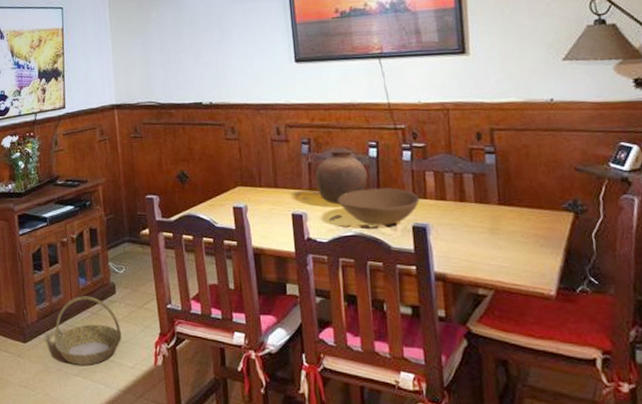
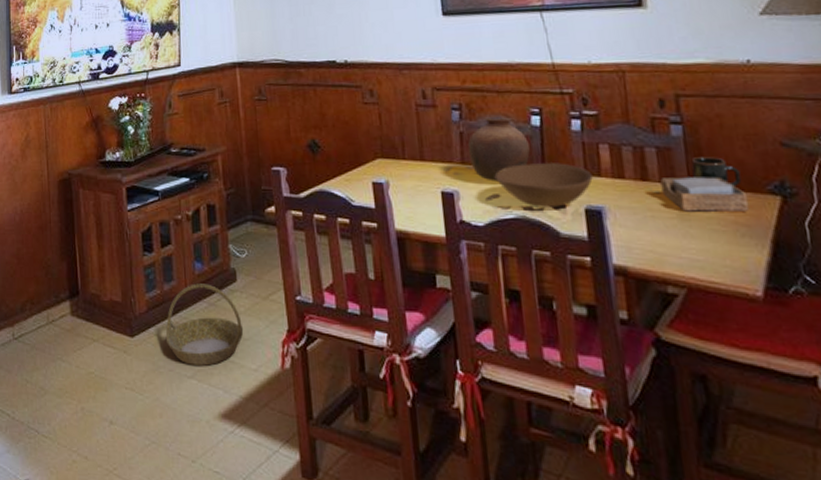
napkin holder: none [475,197,548,227] -> present [660,177,750,213]
mug: none [501,181,542,205] -> present [691,157,742,186]

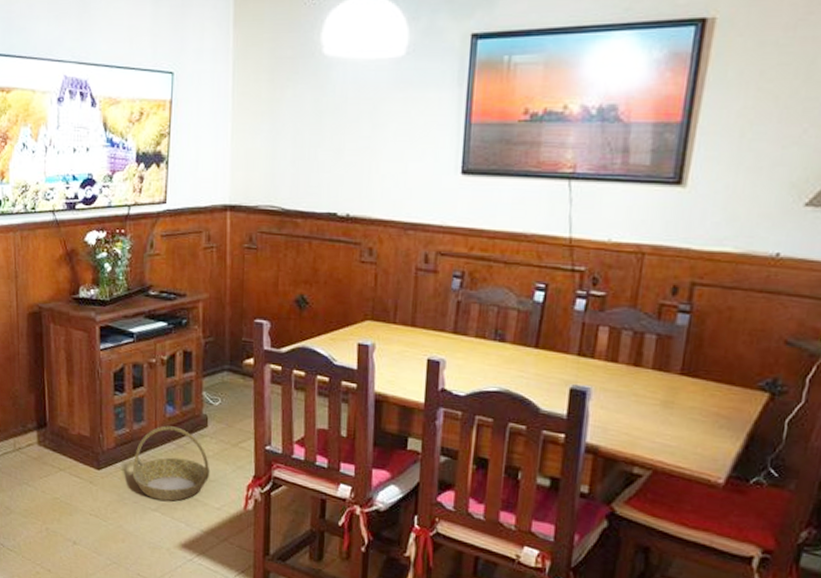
pottery: present [467,117,530,182] -> none [462,288,527,354]
bowl: present [494,163,593,207] -> none [484,339,585,384]
napkin holder: present [660,177,750,213] -> none [651,365,737,406]
mug: present [691,157,742,186] -> none [686,348,736,380]

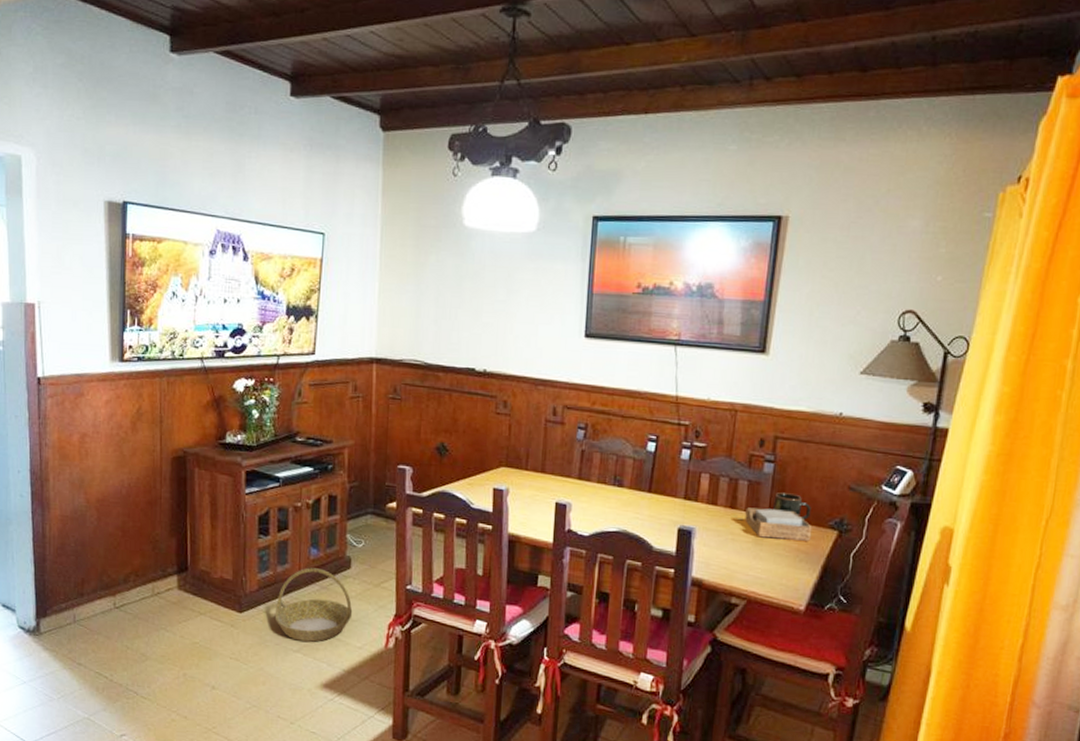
napkin holder: none [651,365,737,406] -> present [745,507,812,542]
mug: none [686,348,736,380] -> present [772,492,811,520]

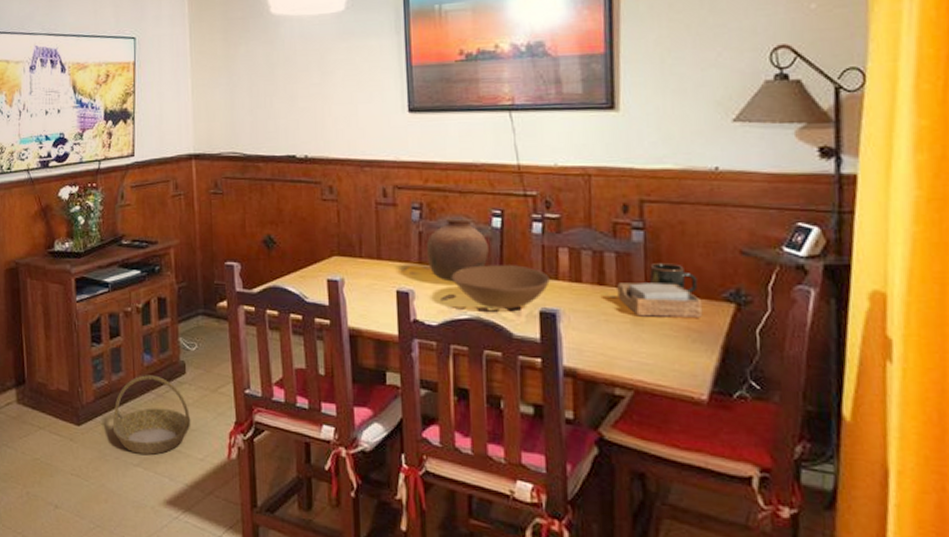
pottery: none [586,439,642,498] -> present [426,218,489,282]
bowl: none [605,484,690,525] -> present [451,265,550,309]

